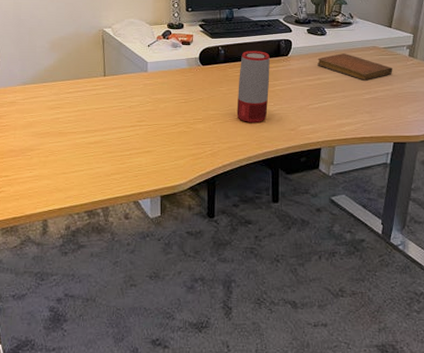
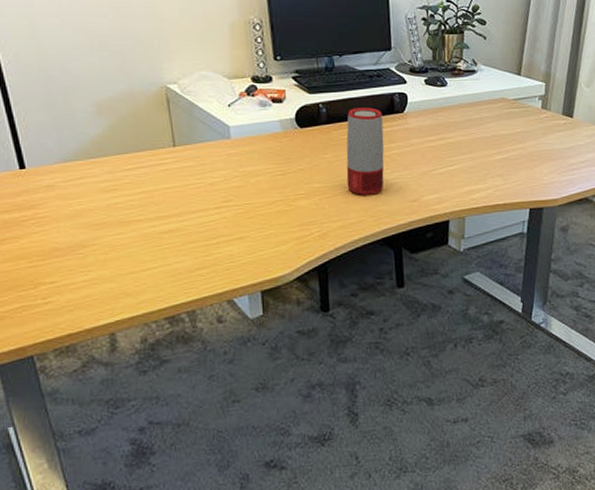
notebook: present [317,53,393,82] -> none [438,107,525,140]

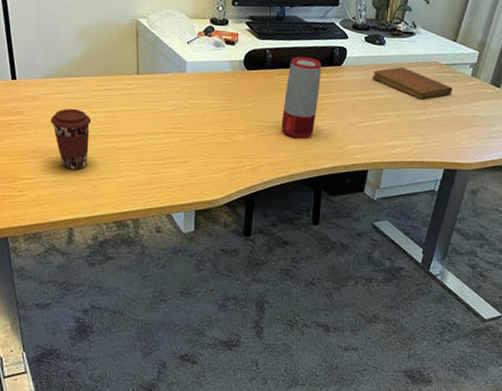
coffee cup: none [73,193,125,265] -> present [50,108,92,170]
notebook: none [438,107,525,140] -> present [372,67,453,101]

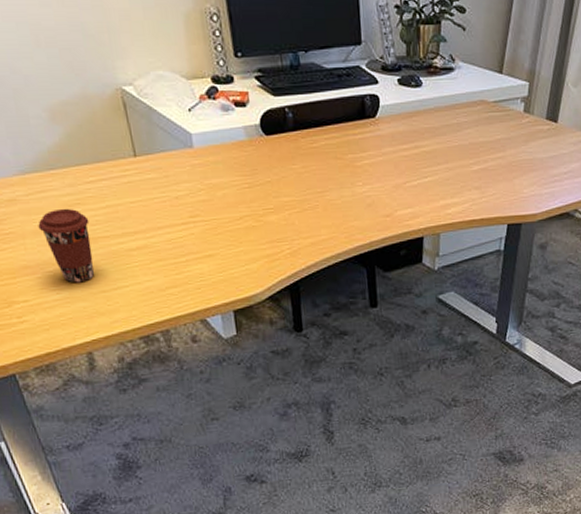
speaker: present [281,56,322,139] -> none [315,112,356,211]
notebook: present [372,67,453,101] -> none [413,111,505,148]

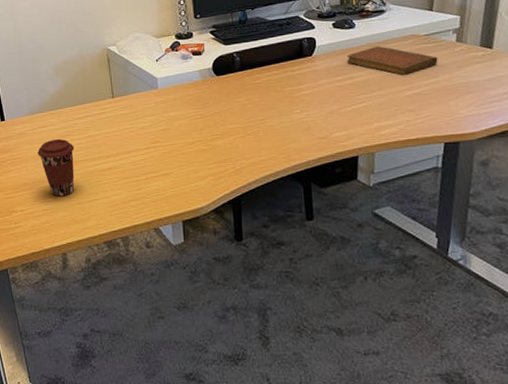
notebook: none [413,111,505,148] -> present [347,46,438,76]

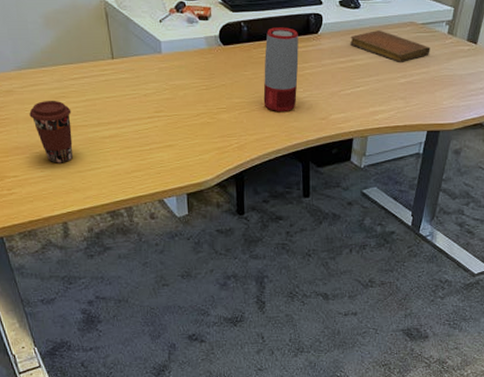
speaker: none [258,53,294,135] -> present [263,27,299,112]

